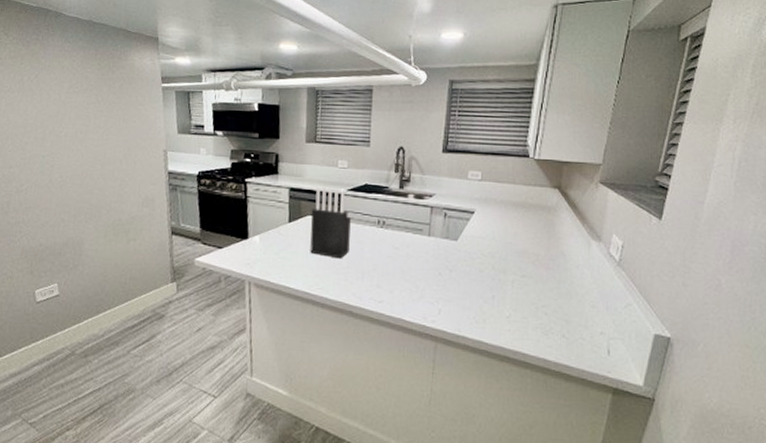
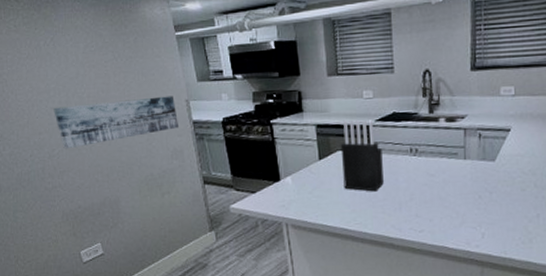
wall art: none [27,143,154,186] -> present [53,96,180,149]

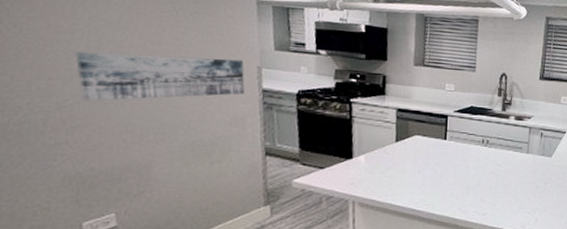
knife block: present [340,119,384,192] -> none [417,107,457,176]

